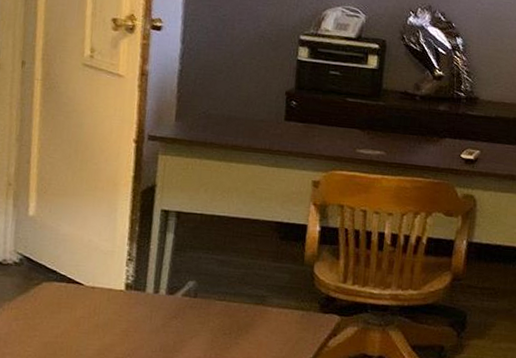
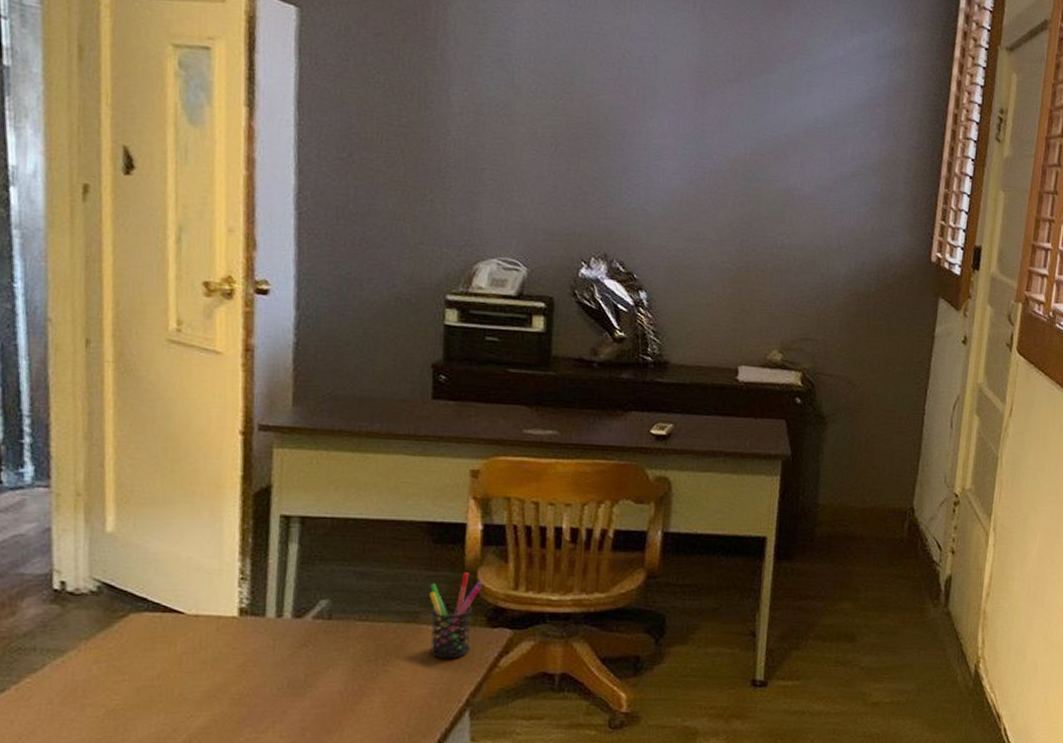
pen holder: none [273,266,319,338] -> present [430,572,483,659]

